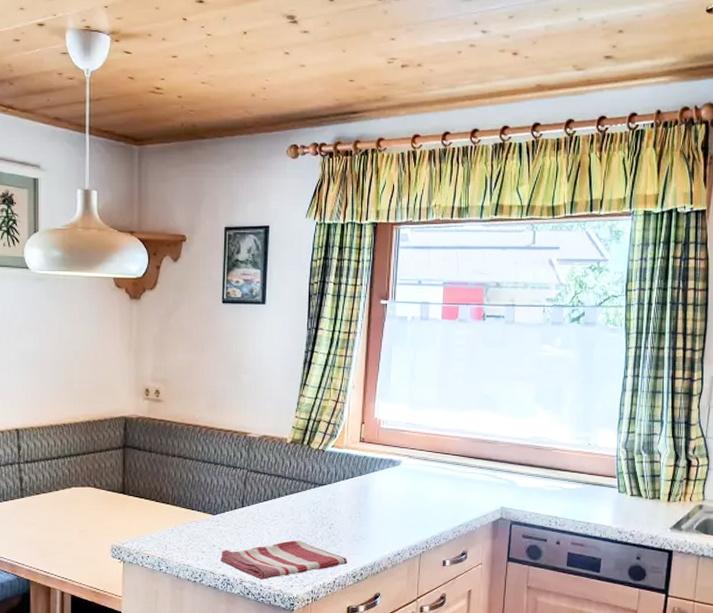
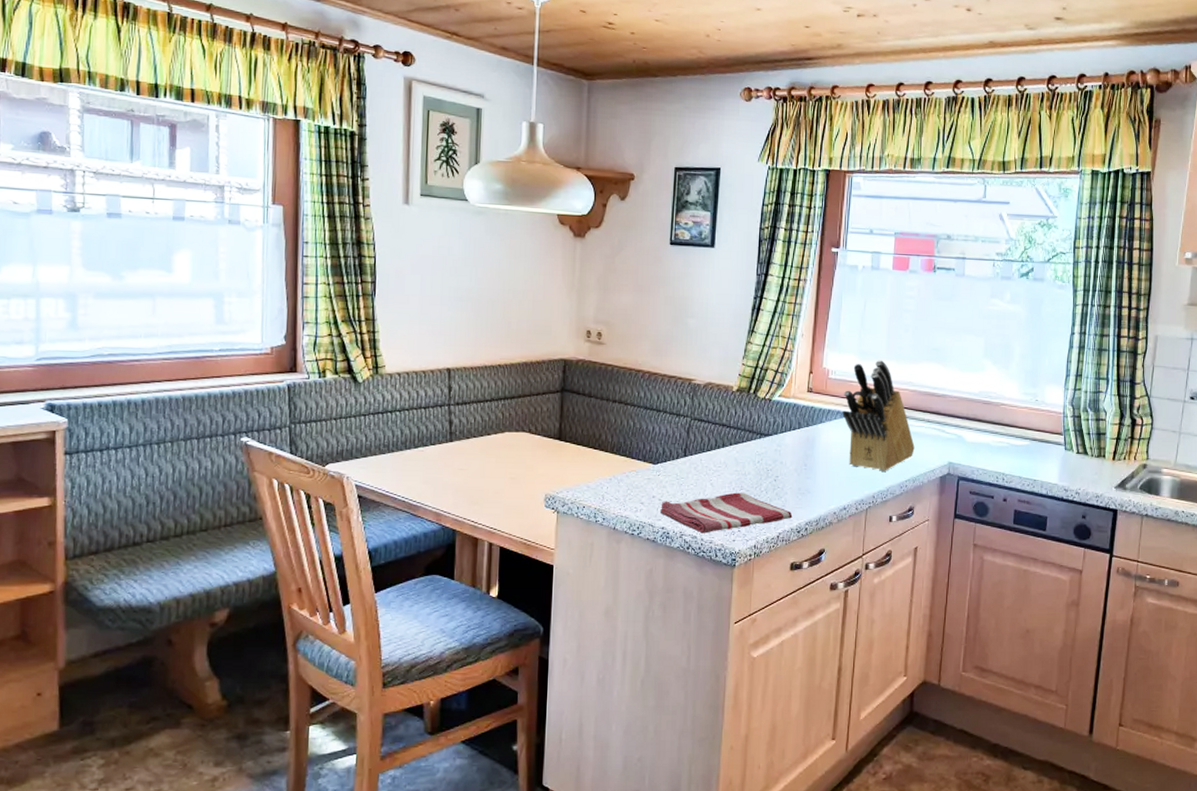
knife block: none [394,409,467,517] -> present [842,360,915,471]

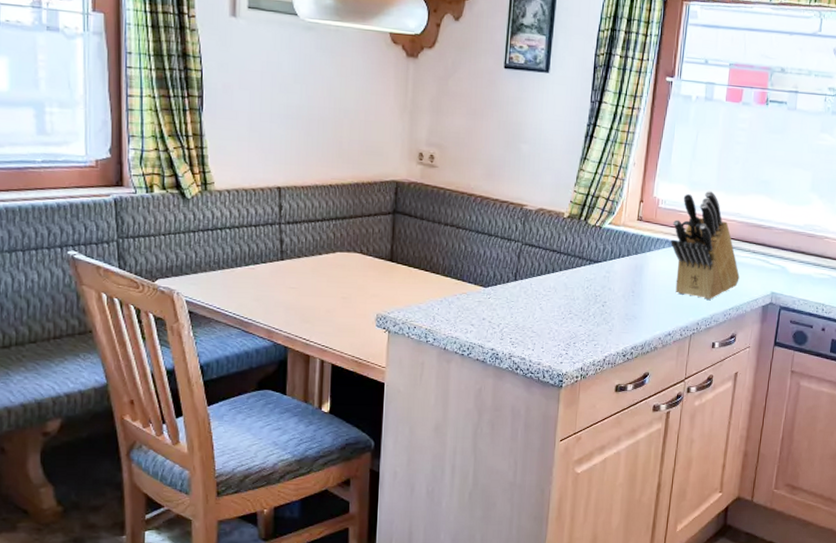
dish towel: present [660,492,793,533] -> none [490,316,619,355]

